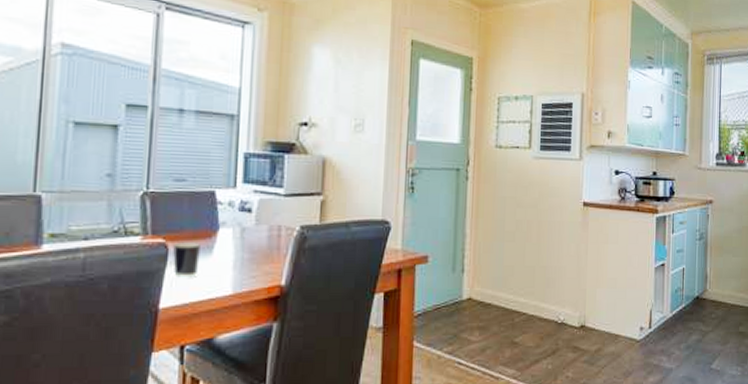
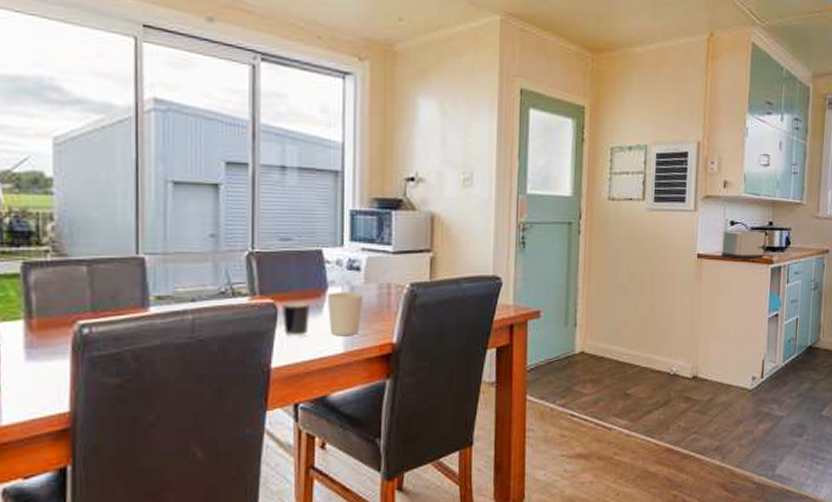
dixie cup: none [217,233,253,278] -> present [326,292,363,337]
toaster: none [606,179,652,209] -> present [721,230,767,260]

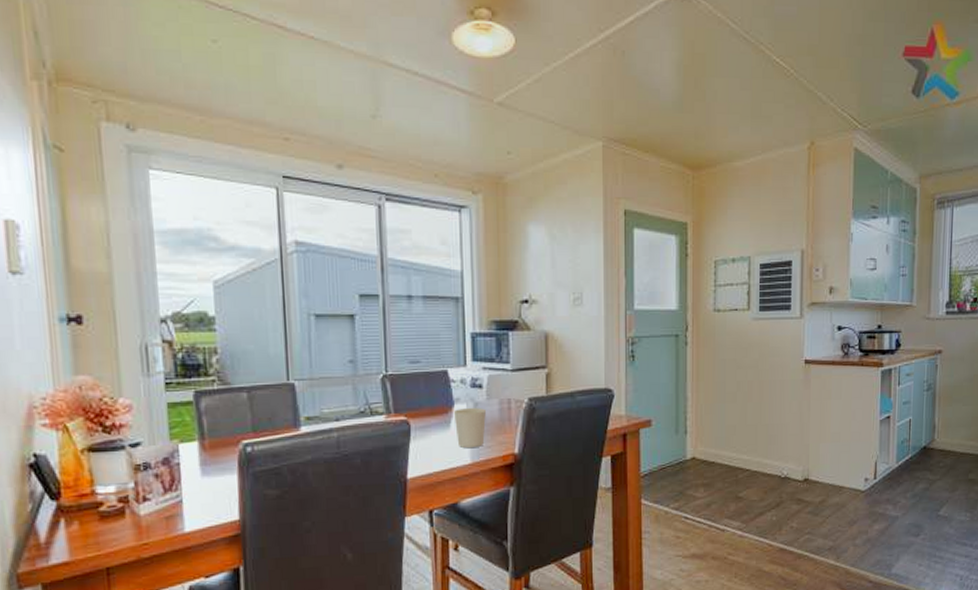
mug: present [282,302,310,337] -> none [415,418,439,450]
toaster: present [721,230,767,260] -> none [828,335,877,364]

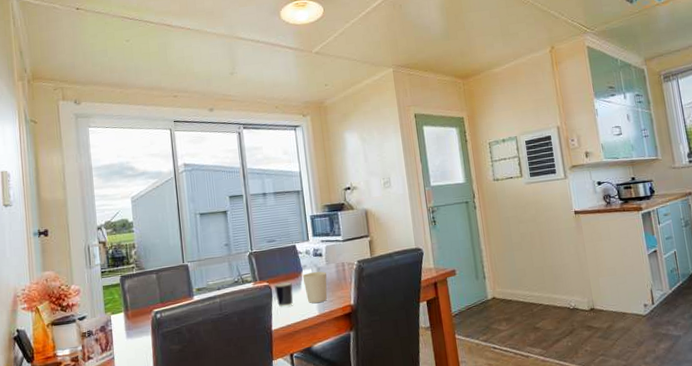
mug: none [415,418,439,450] -> present [274,282,294,308]

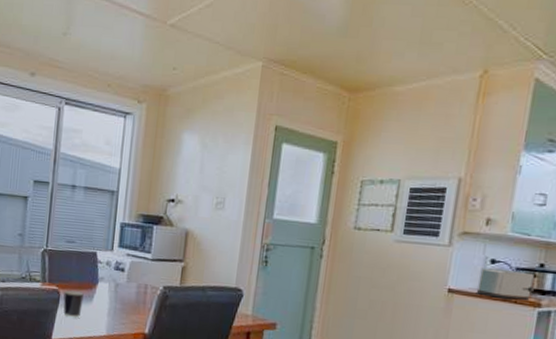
dixie cup: present [302,271,328,304] -> none [96,286,125,323]
toaster: none [592,186,634,211] -> present [476,268,535,301]

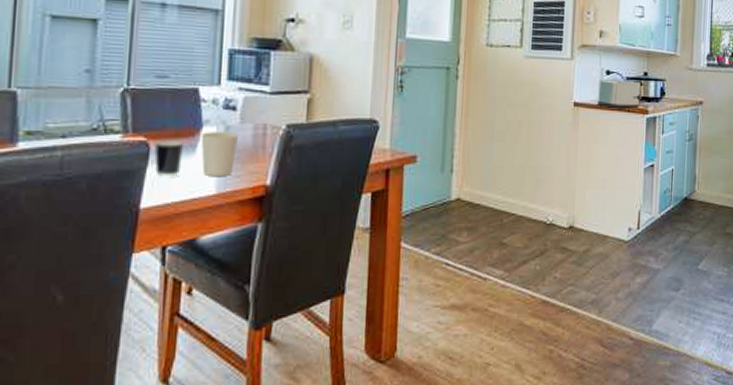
dixie cup: none [96,286,125,323] -> present [200,132,238,177]

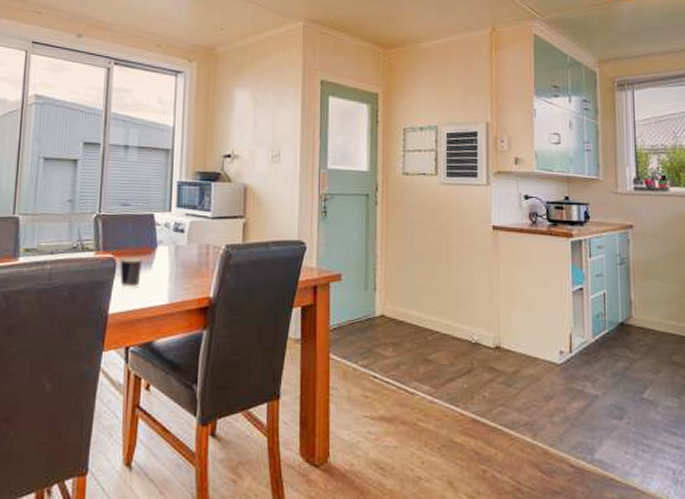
dixie cup: present [200,132,238,177] -> none [156,250,186,290]
toaster: present [597,79,642,109] -> none [516,204,565,233]

